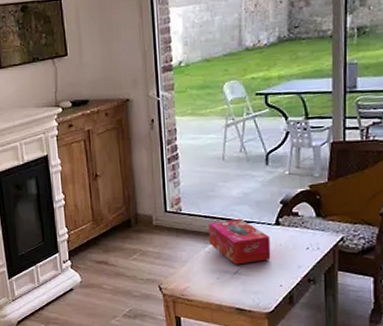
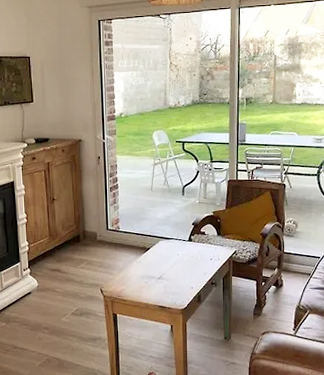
tissue box: present [209,218,271,265] -> none [140,235,185,272]

